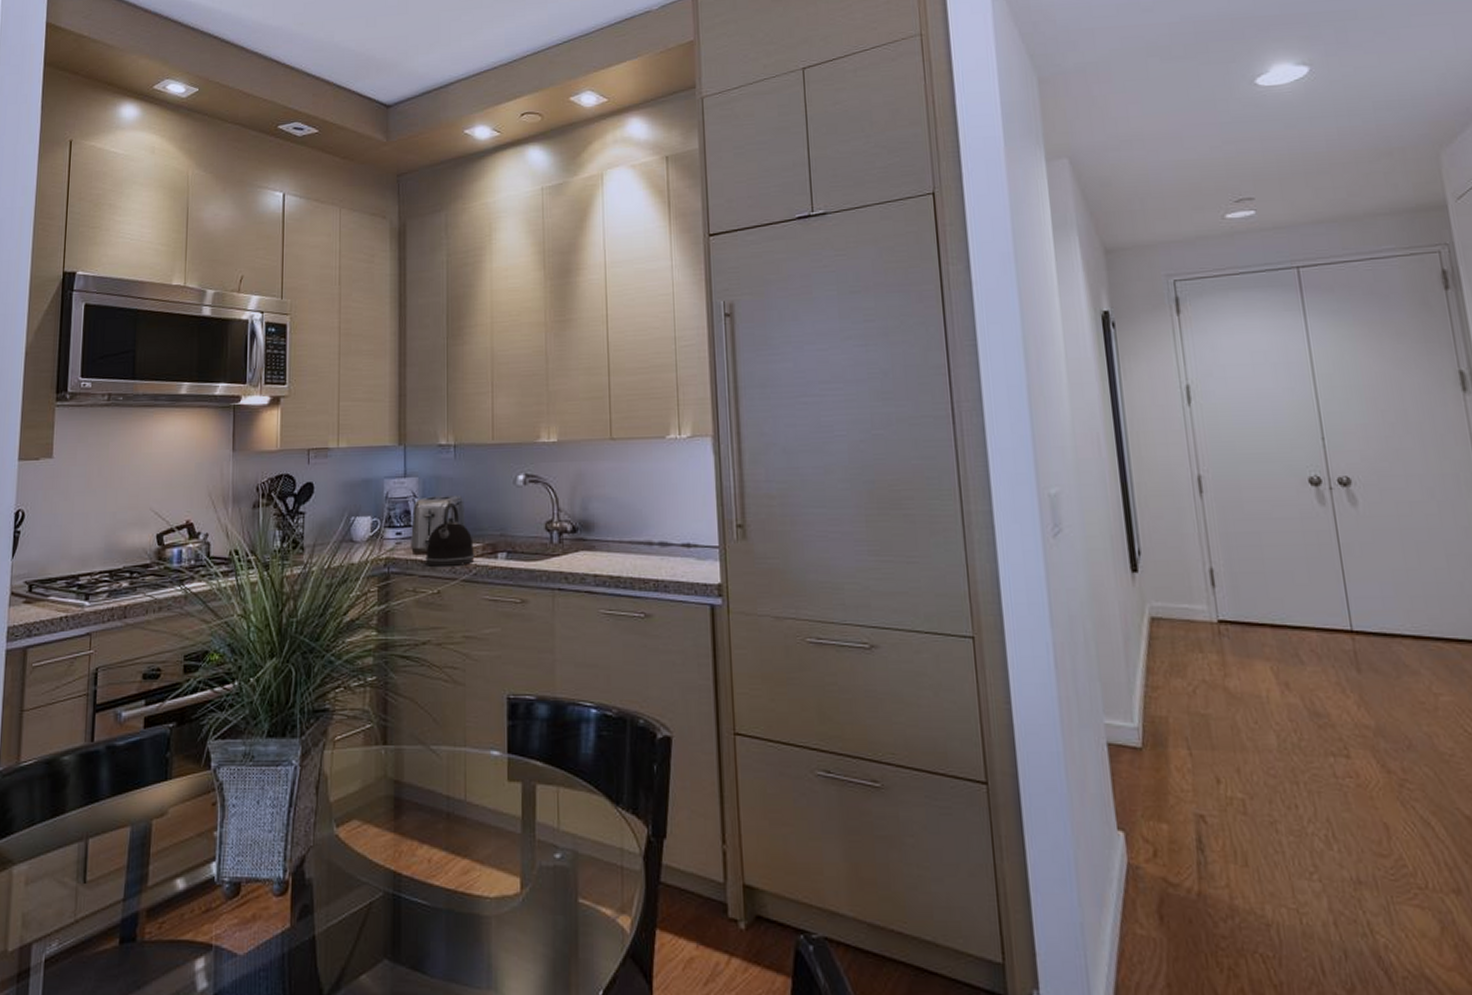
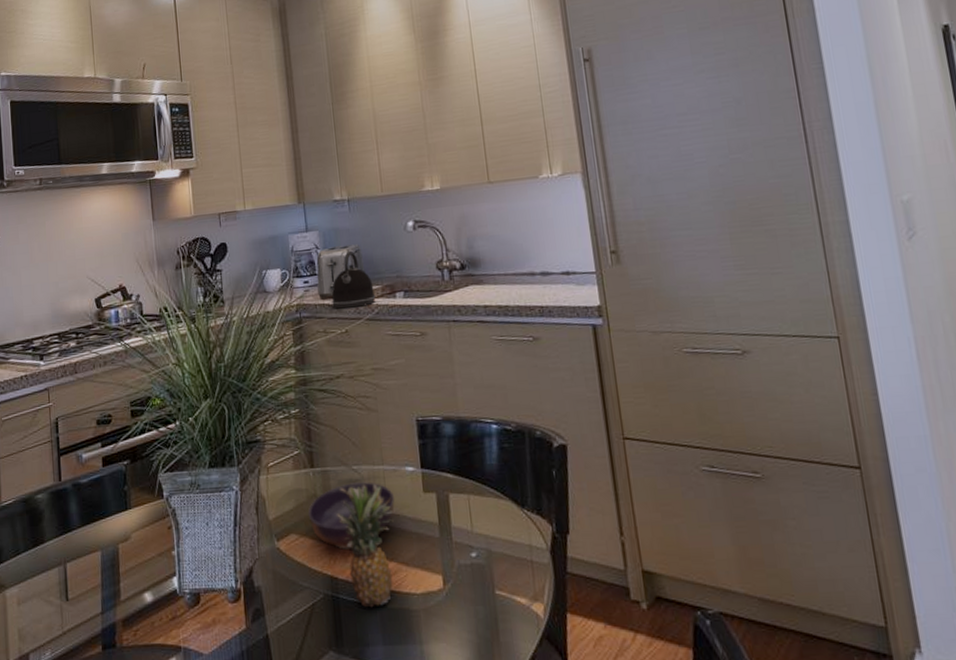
bowl: none [374,765,474,841] -> present [307,482,395,549]
fruit: none [407,768,474,911] -> present [337,484,395,608]

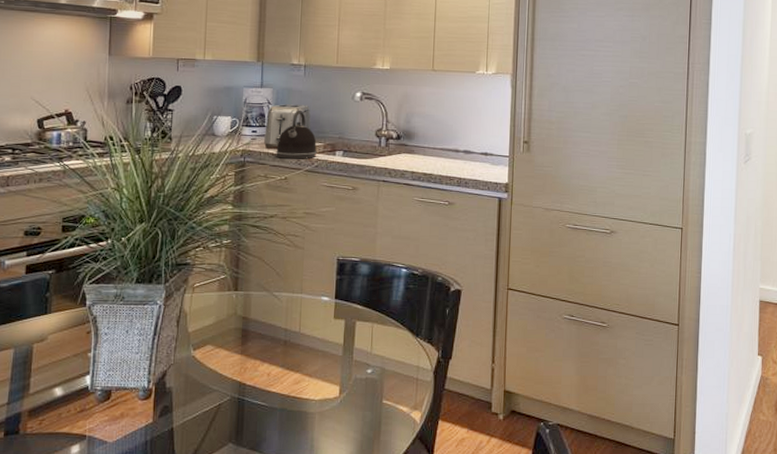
bowl: present [307,482,395,549] -> none [226,306,307,361]
fruit: present [337,484,395,608] -> none [253,309,307,409]

